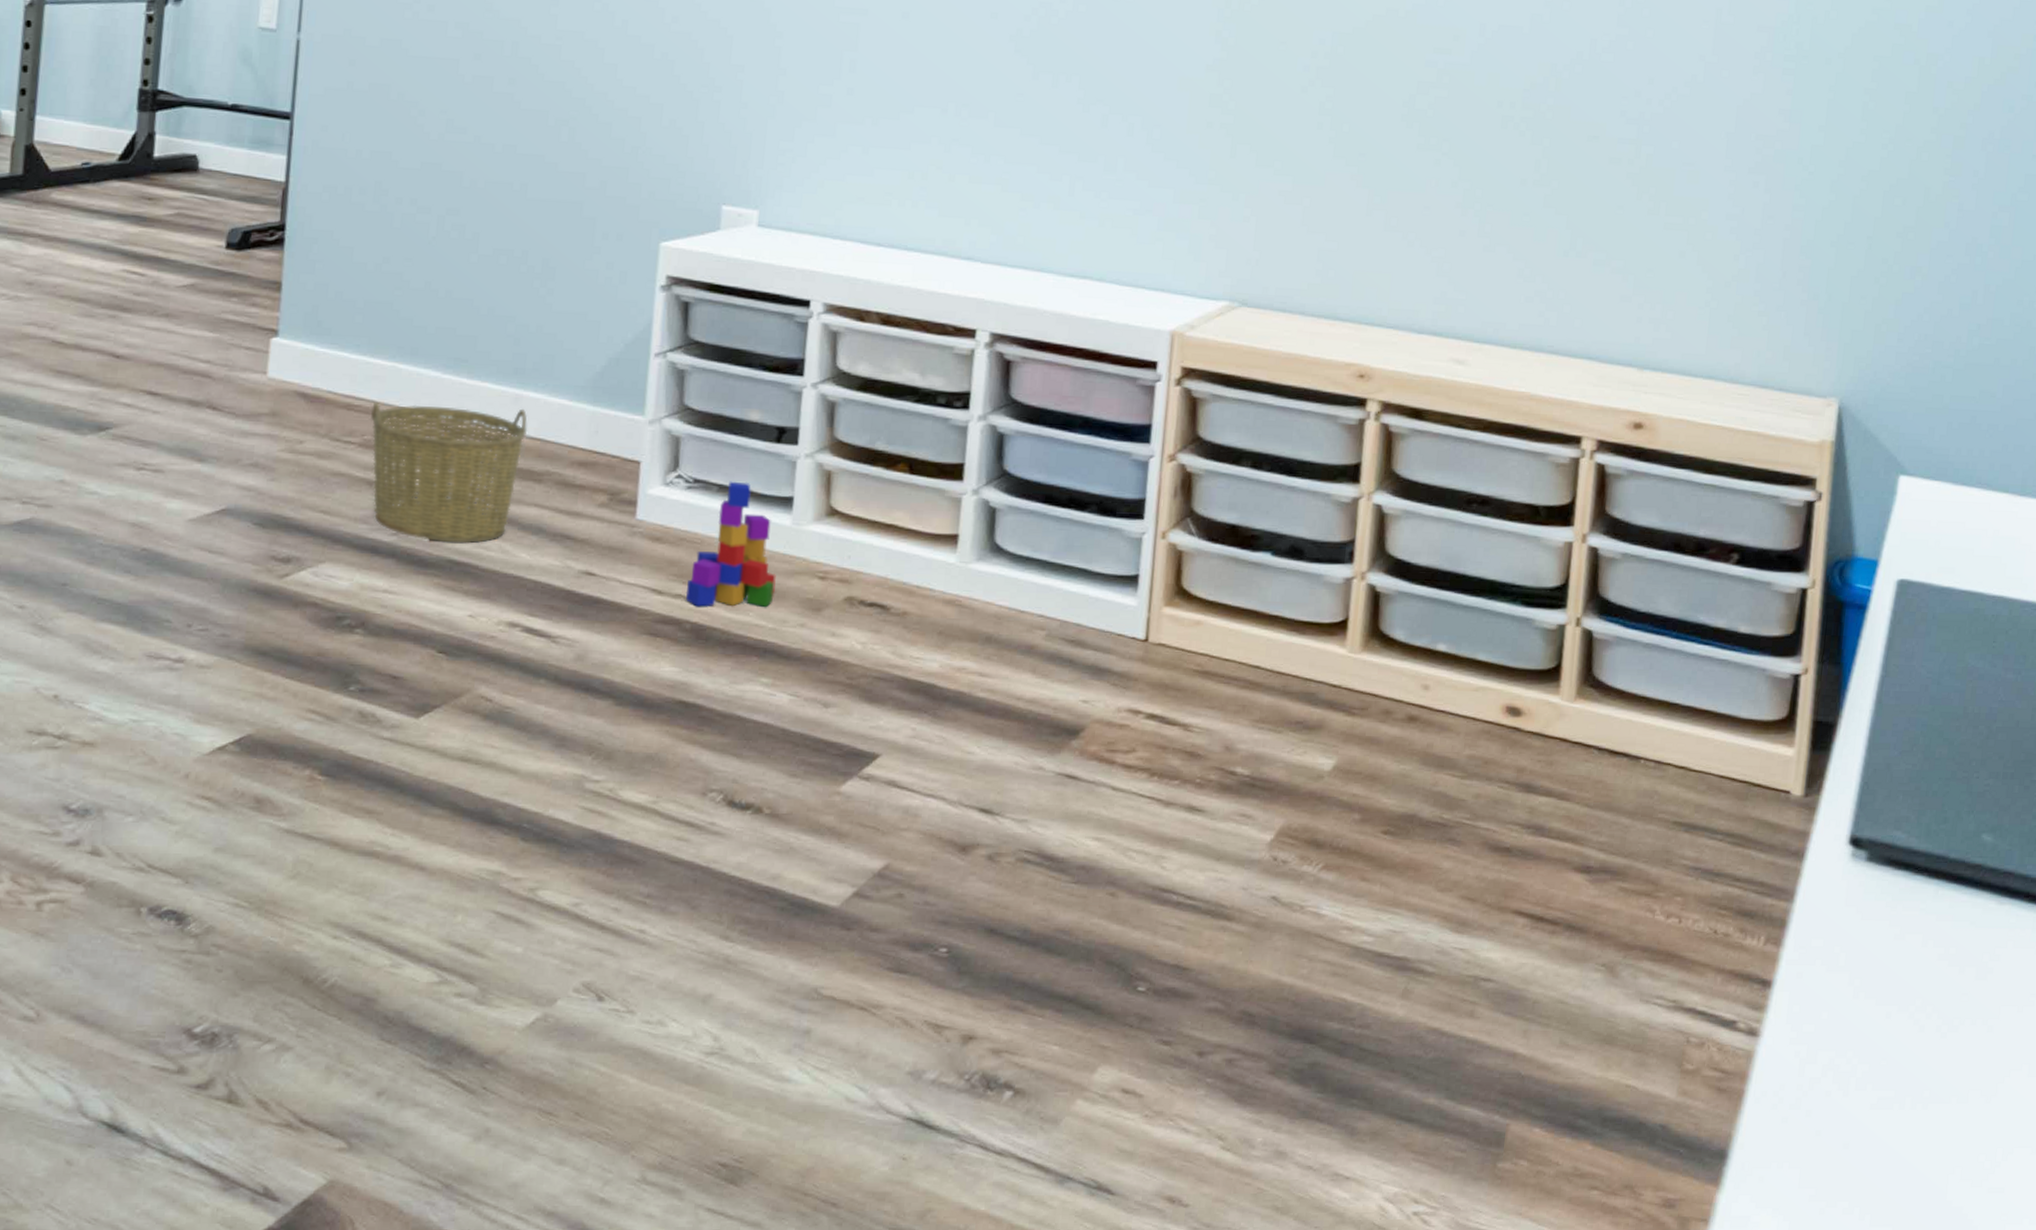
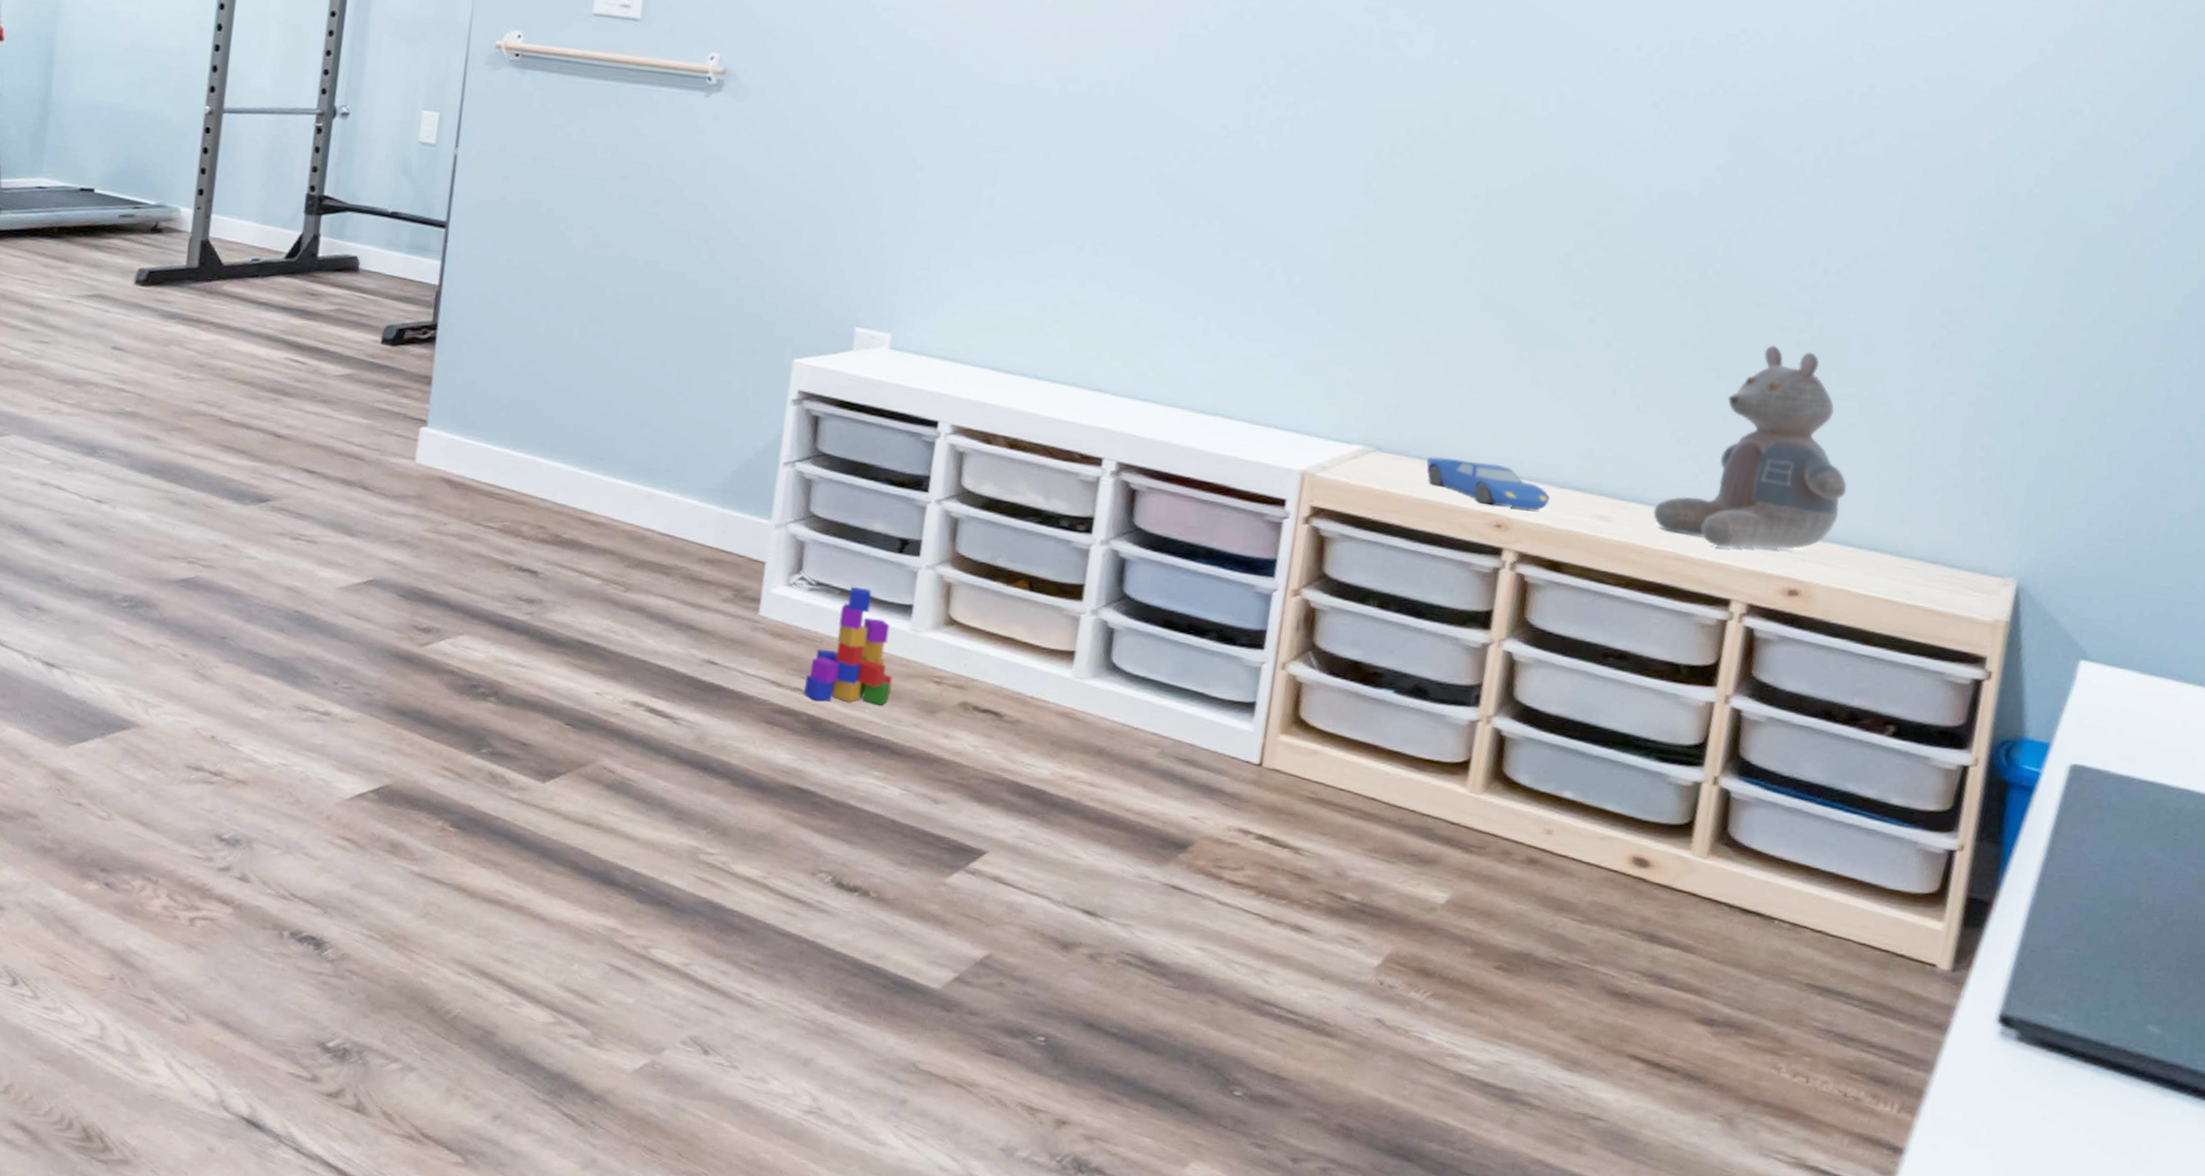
basket: present [370,401,528,544] -> none [510,491,659,627]
toy car: none [1290,309,1409,357] -> present [1426,456,1551,510]
stuffed animal: none [1505,178,1681,385] -> present [1653,345,1847,550]

